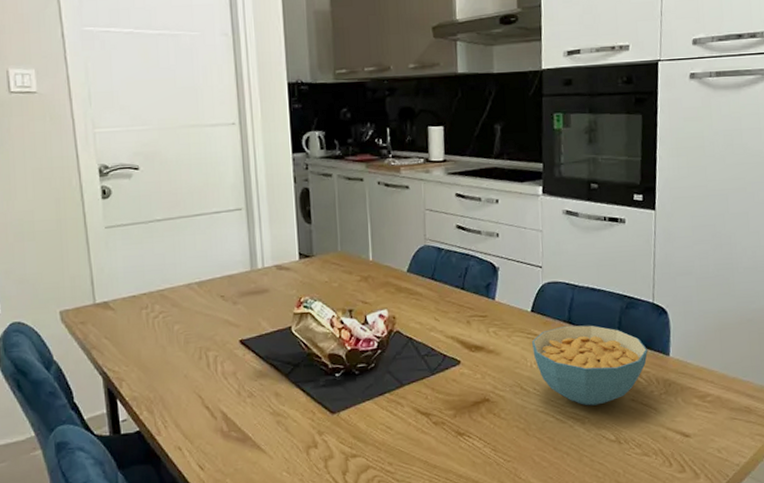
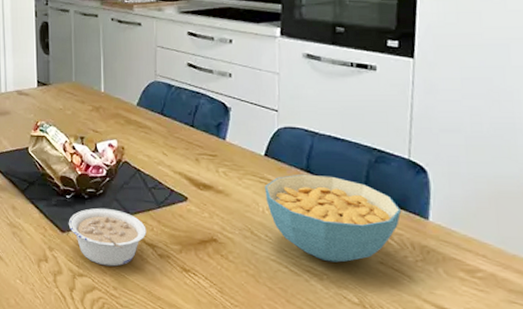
legume: none [338,382,421,443] -> present [68,208,147,267]

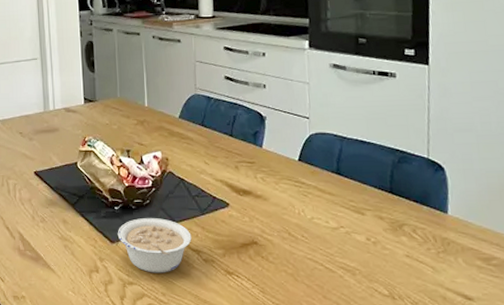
cereal bowl: present [265,174,401,263] -> none [300,176,423,258]

